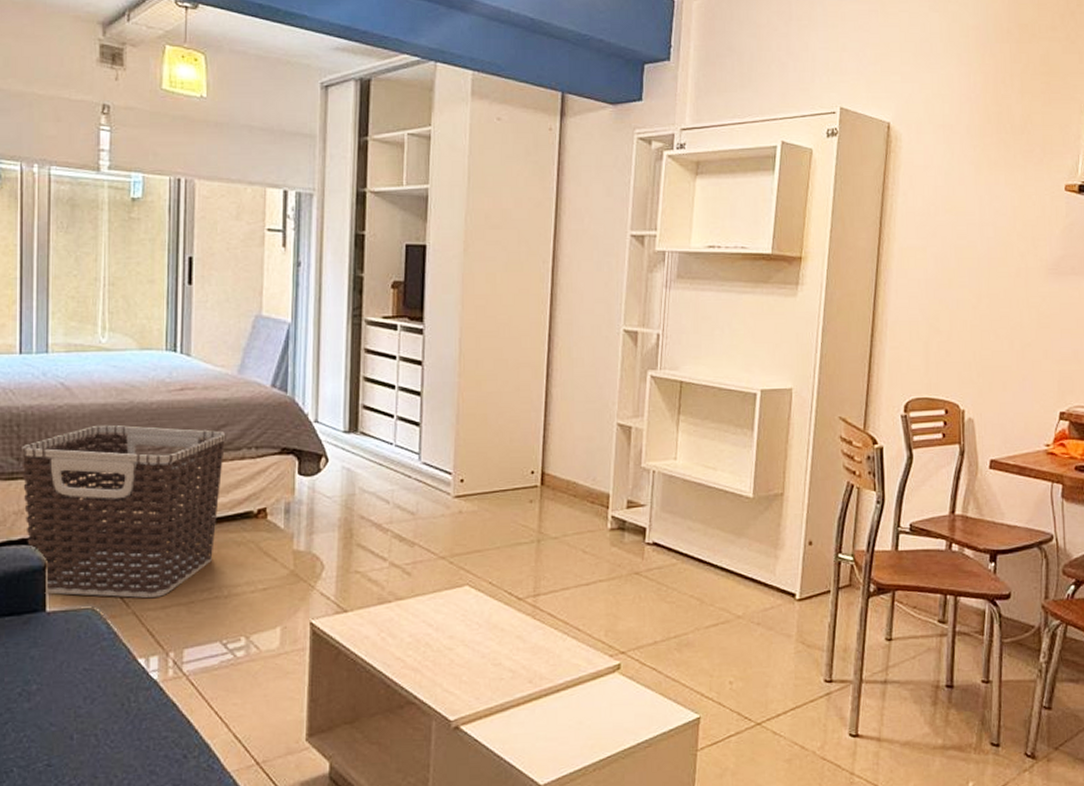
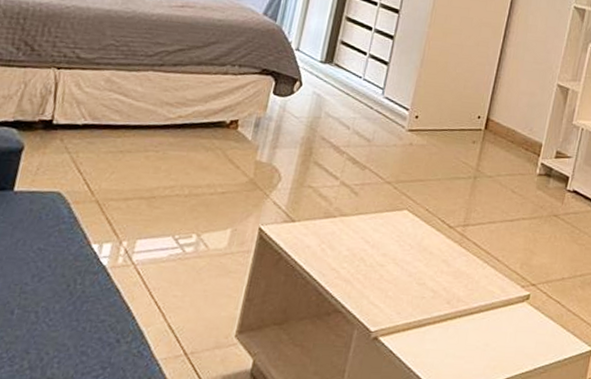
clothes hamper: present [20,424,226,598] -> none [9,27,215,189]

